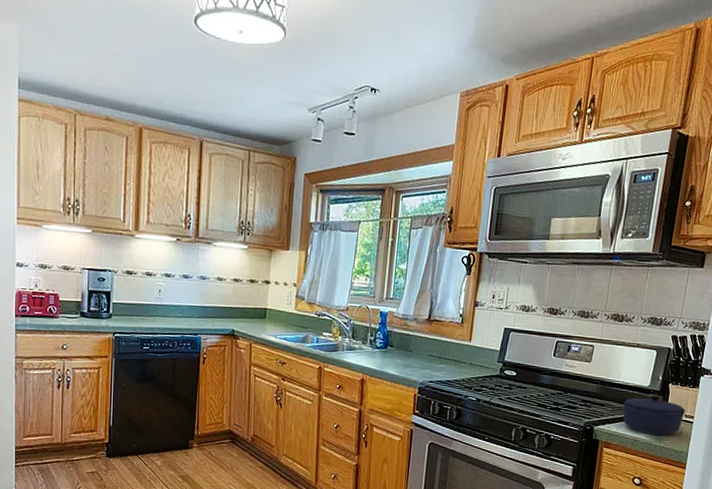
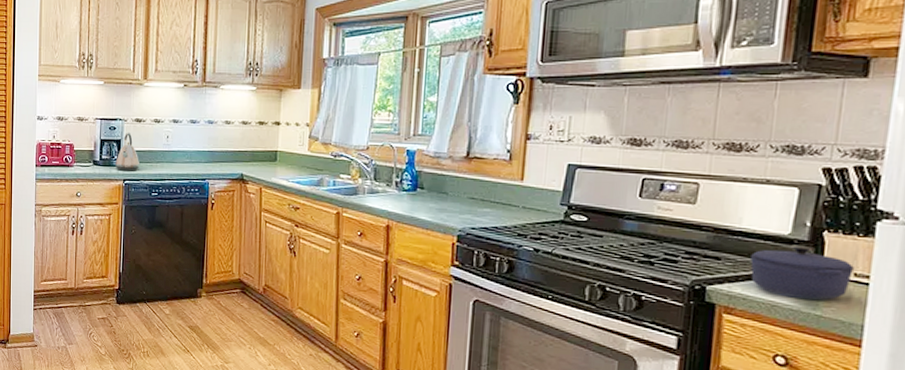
kettle: none [105,284,131,326] -> present [115,132,140,173]

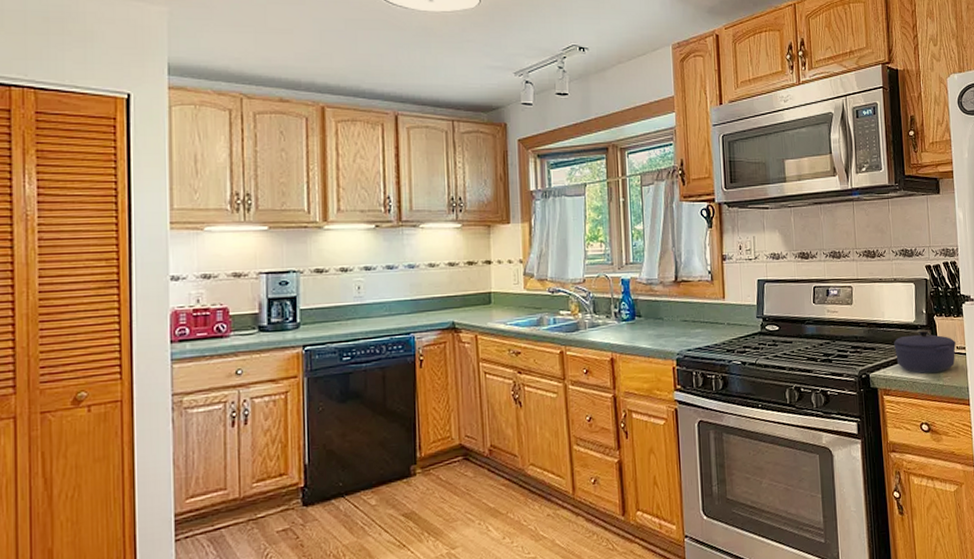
kettle: present [115,132,140,173] -> none [290,286,325,337]

